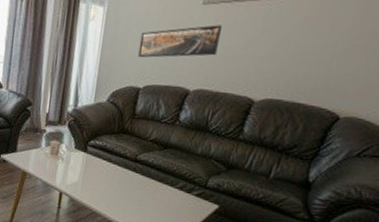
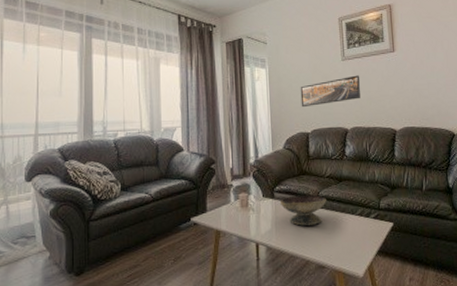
decorative bowl: none [91,153,144,188] -> present [279,195,326,226]

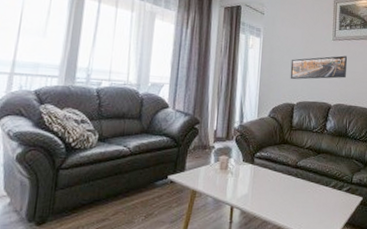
decorative bowl: present [279,195,326,226] -> none [259,163,303,193]

